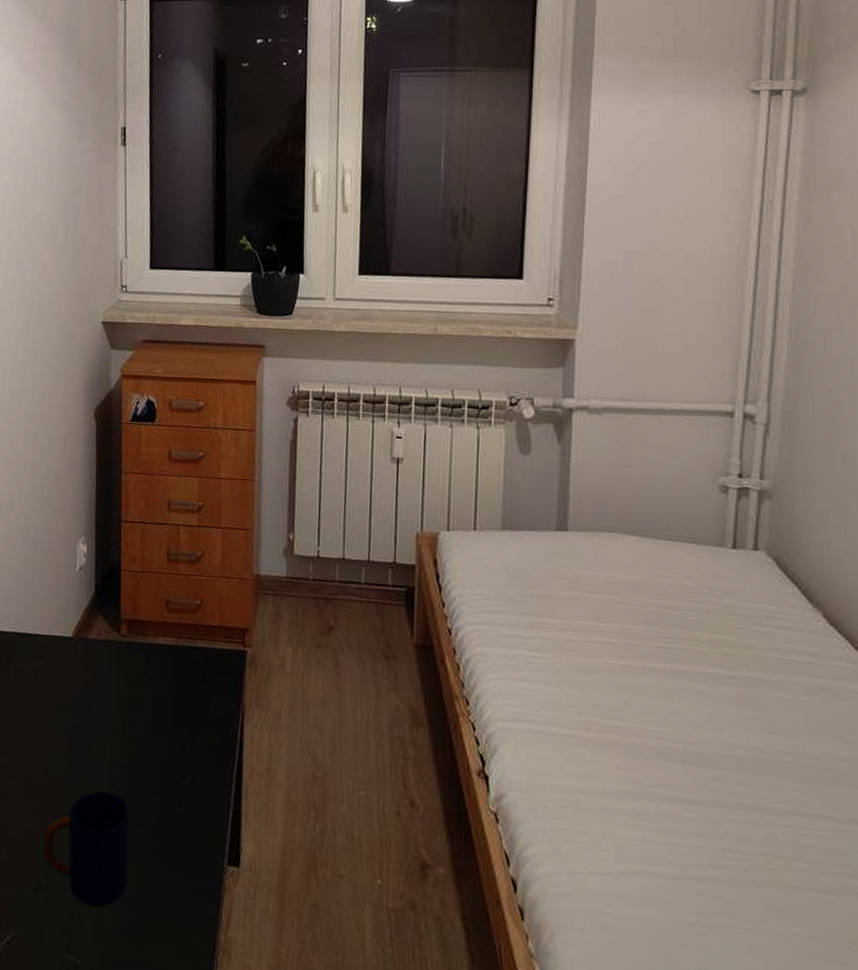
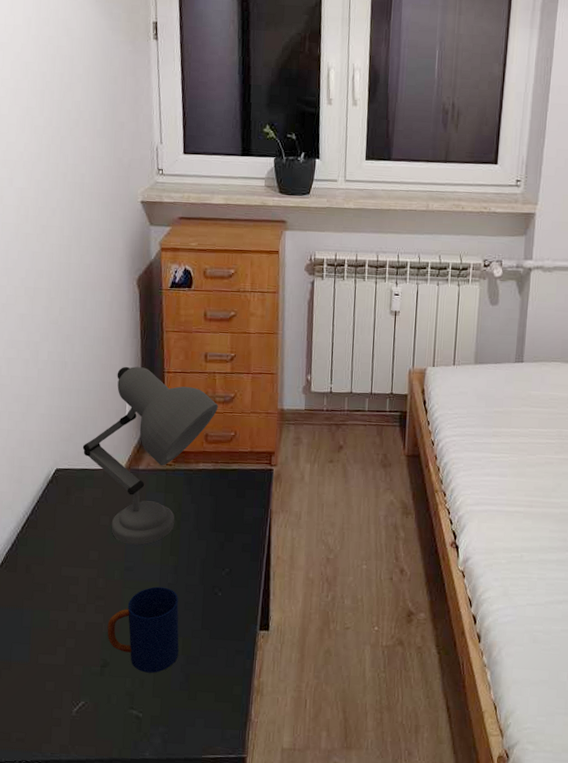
desk lamp: none [26,512,182,735] -> present [82,366,218,545]

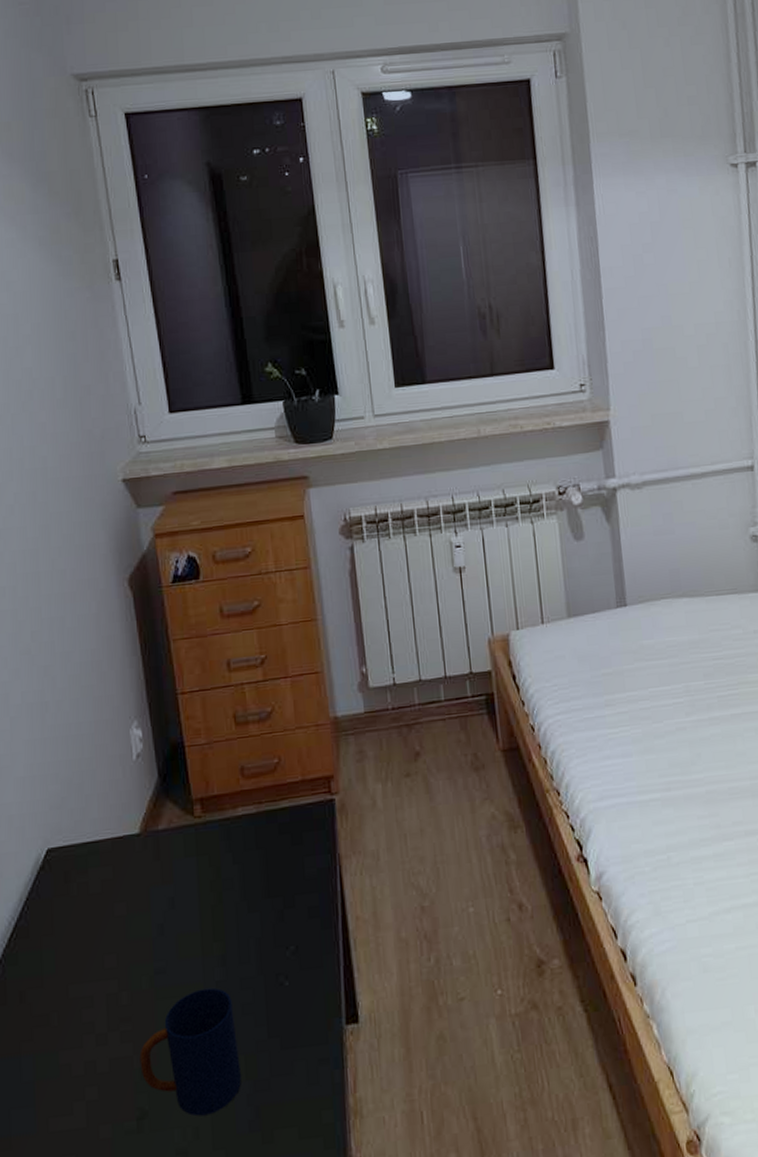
desk lamp: present [82,366,218,545] -> none [80,692,253,937]

